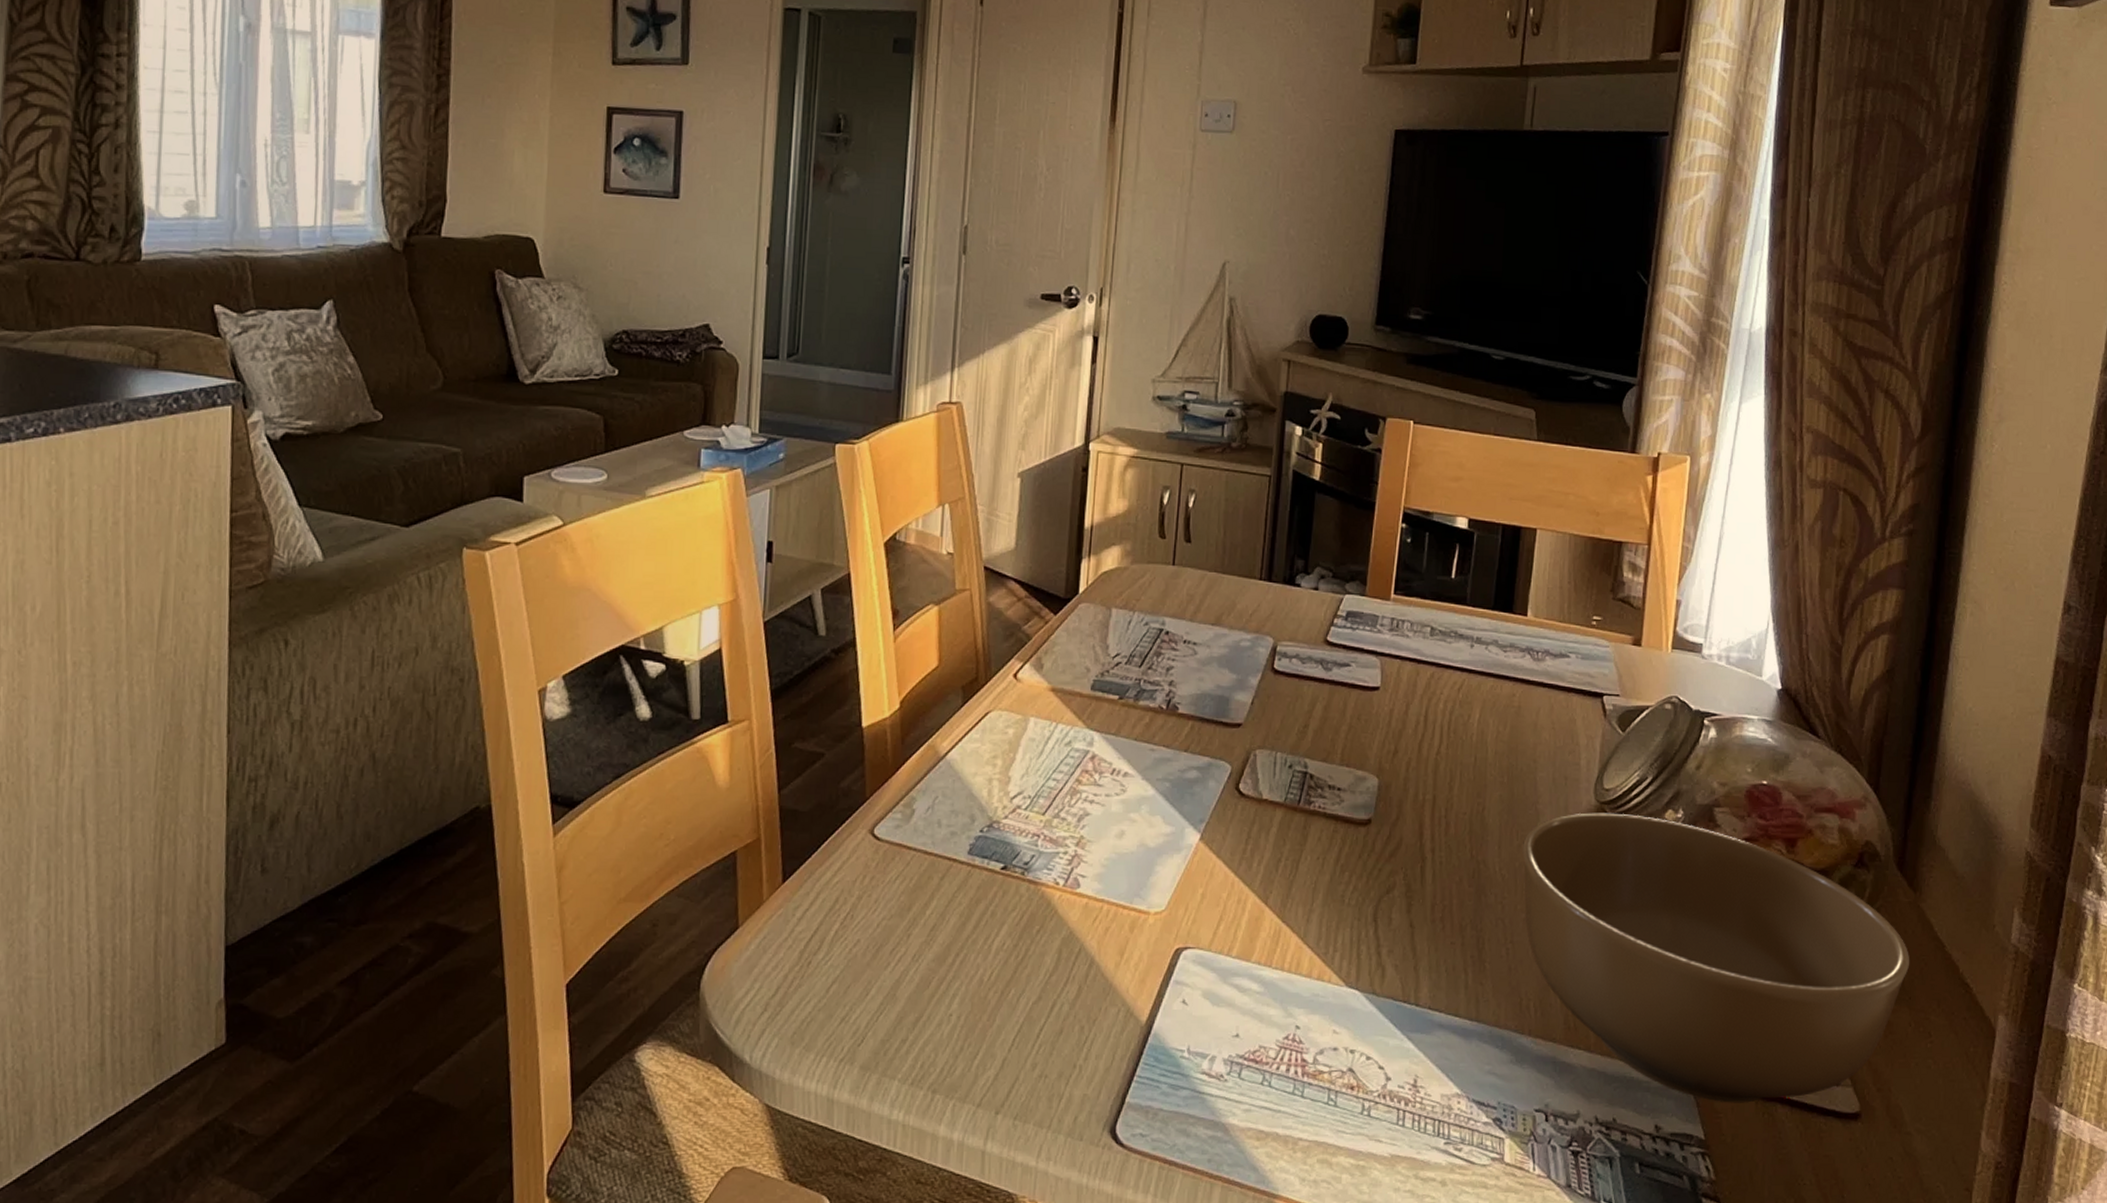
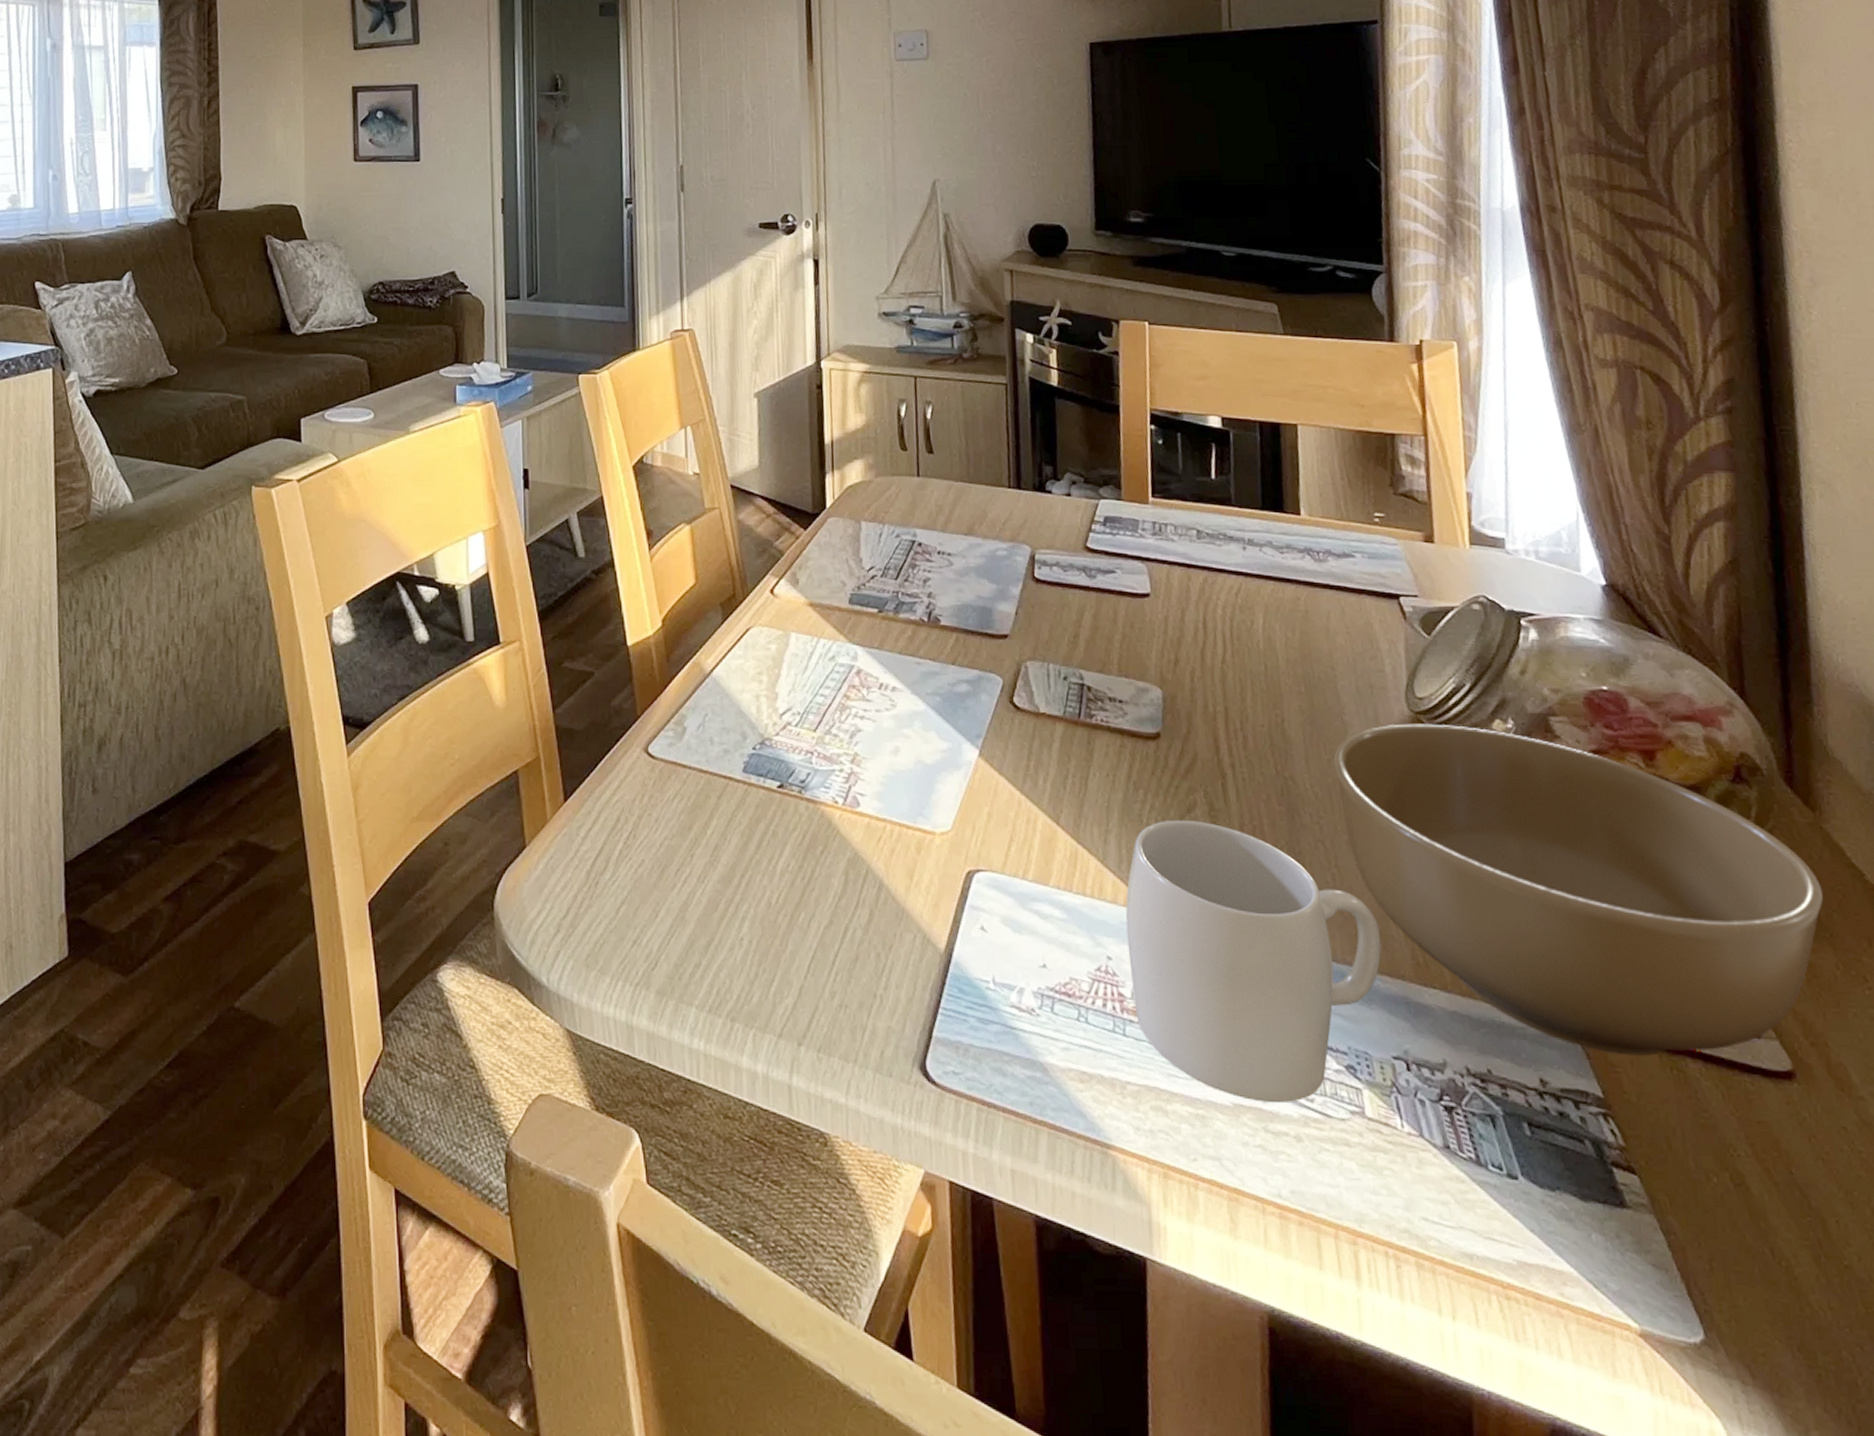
mug: none [1314,900,1541,1153] -> present [1125,819,1382,1104]

